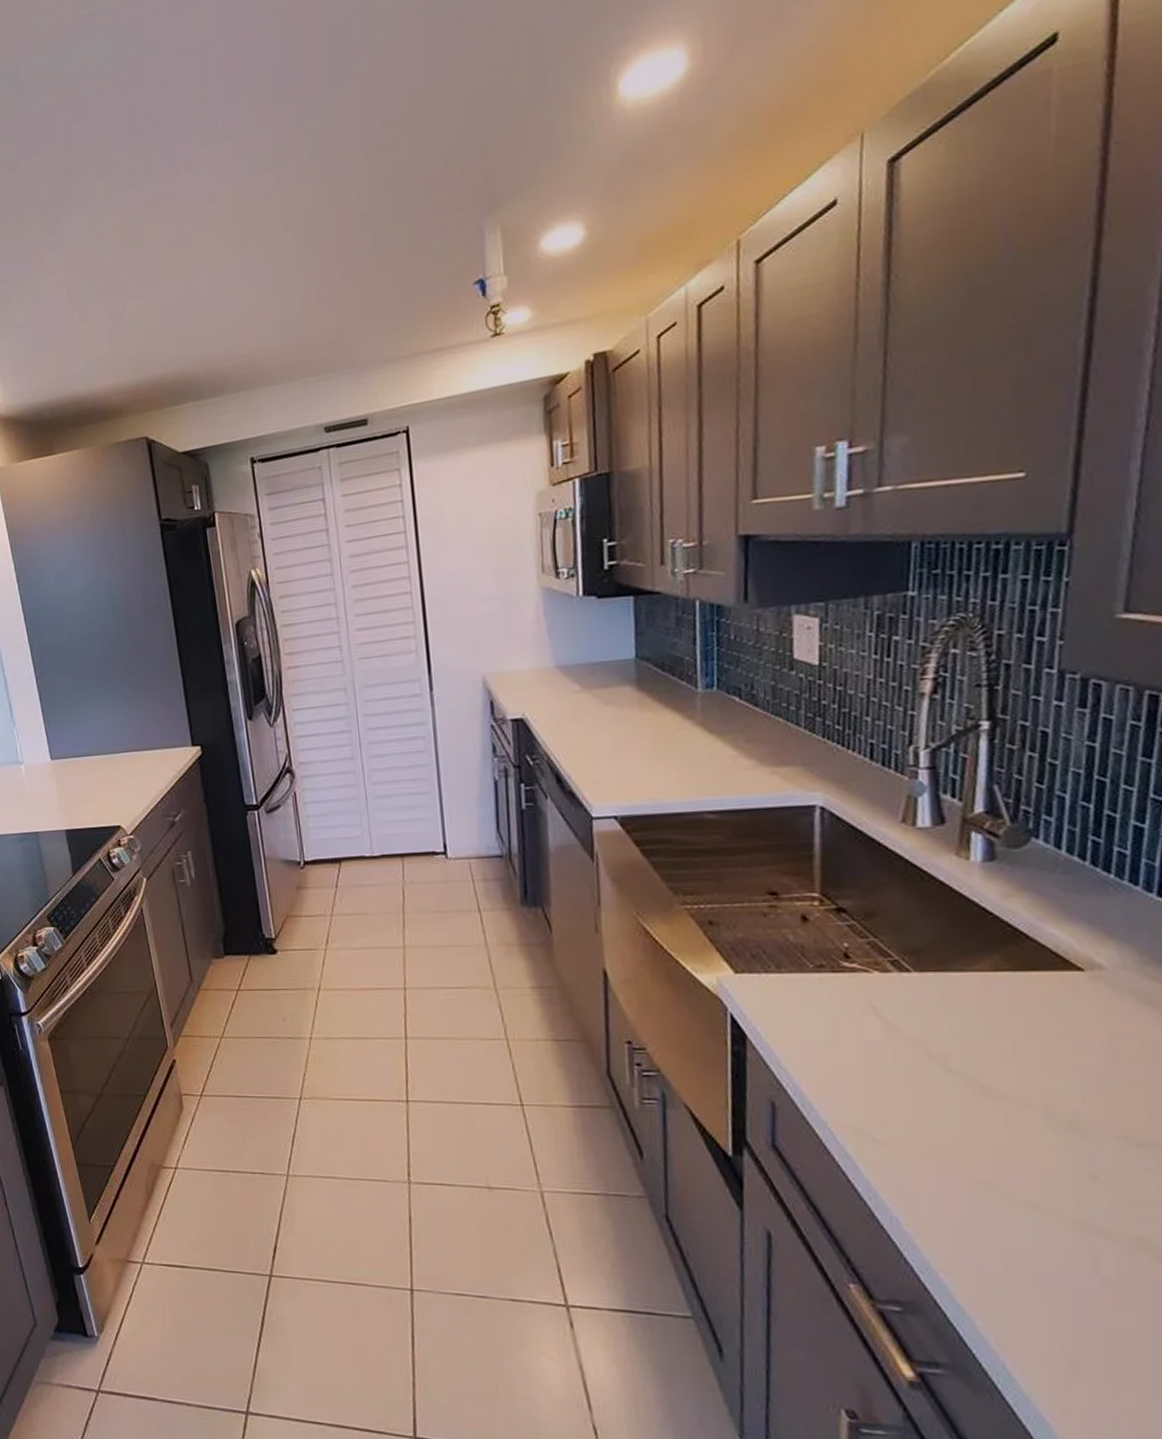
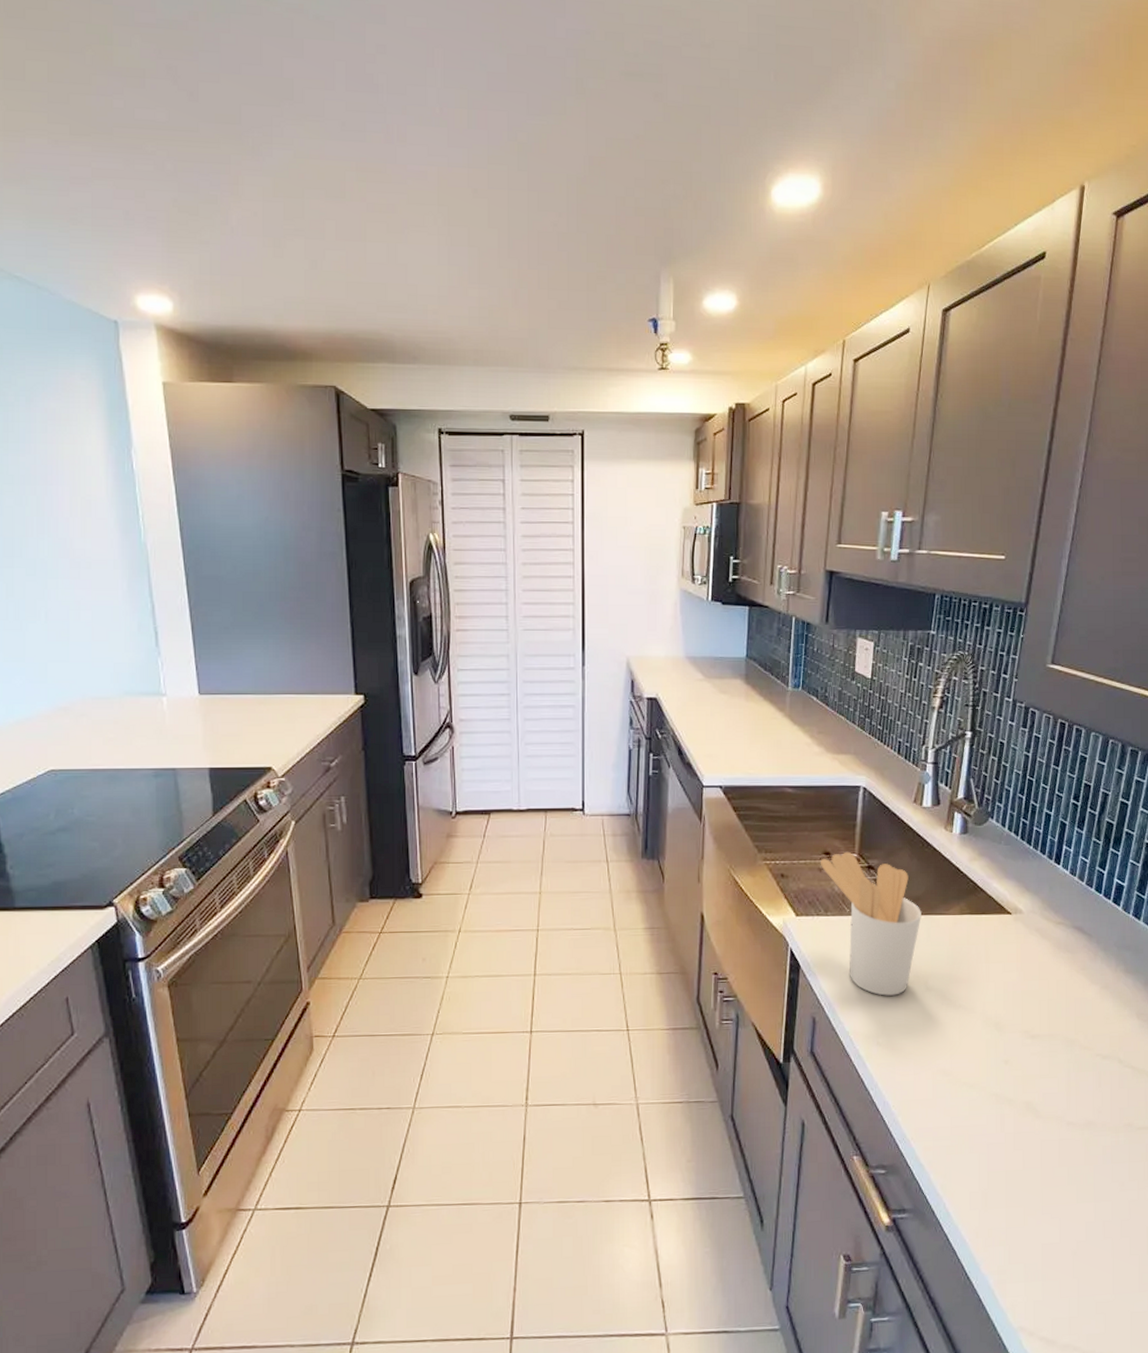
utensil holder: none [765,890,929,1078] -> present [821,851,921,996]

